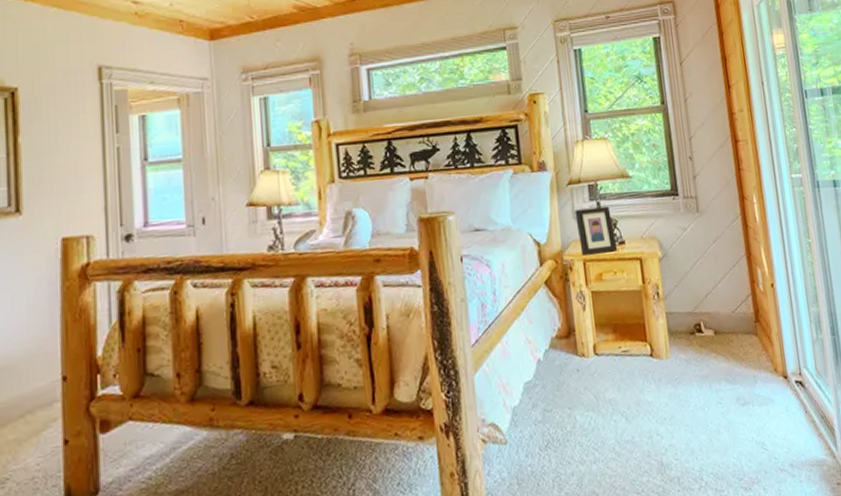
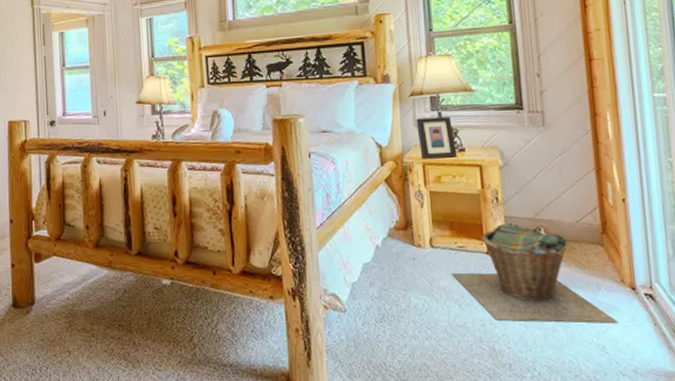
laundry basket: none [617,319,774,430] -> present [452,222,618,323]

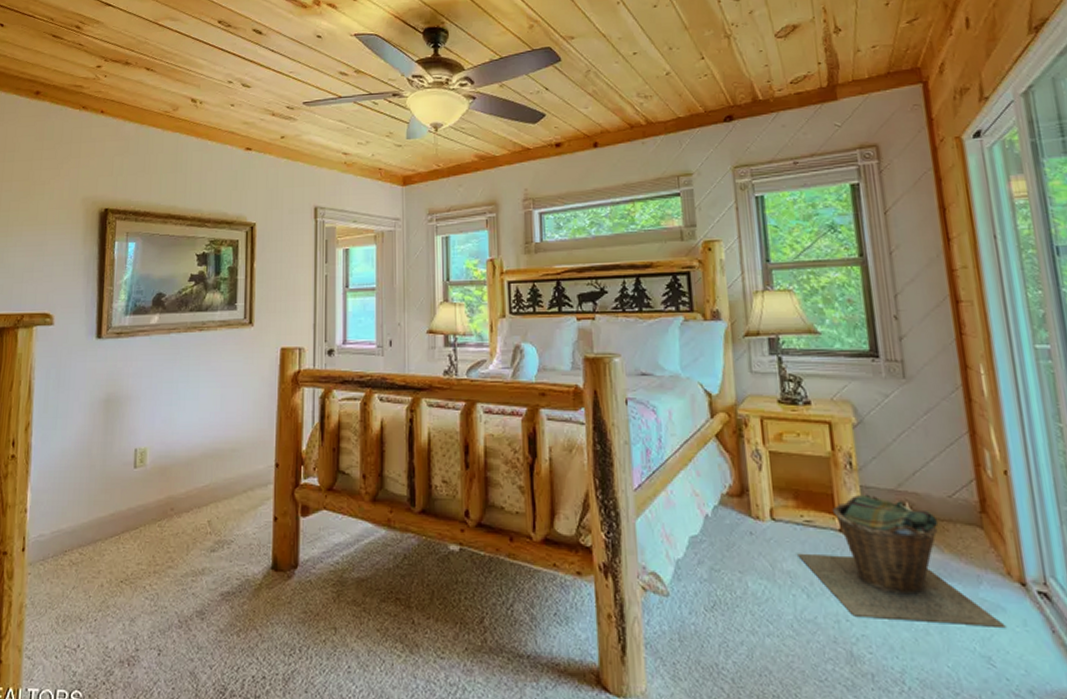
picture frame: present [416,116,458,159] -> none [752,362,802,412]

